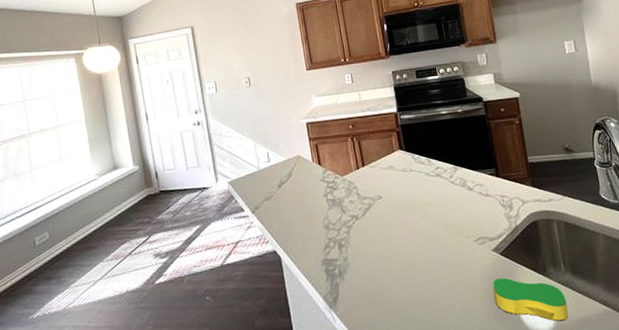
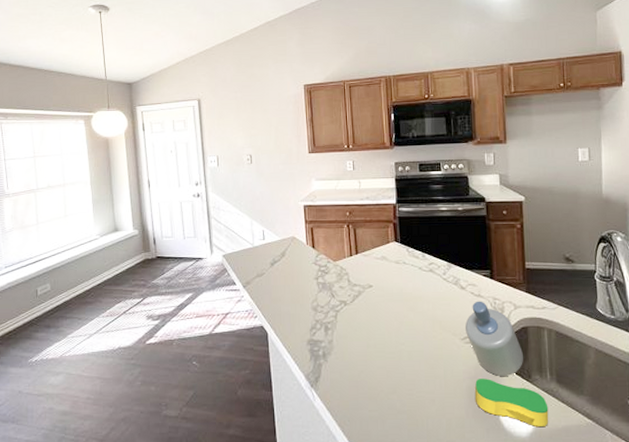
soap dispenser: none [476,200,537,274] -> present [464,301,523,377]

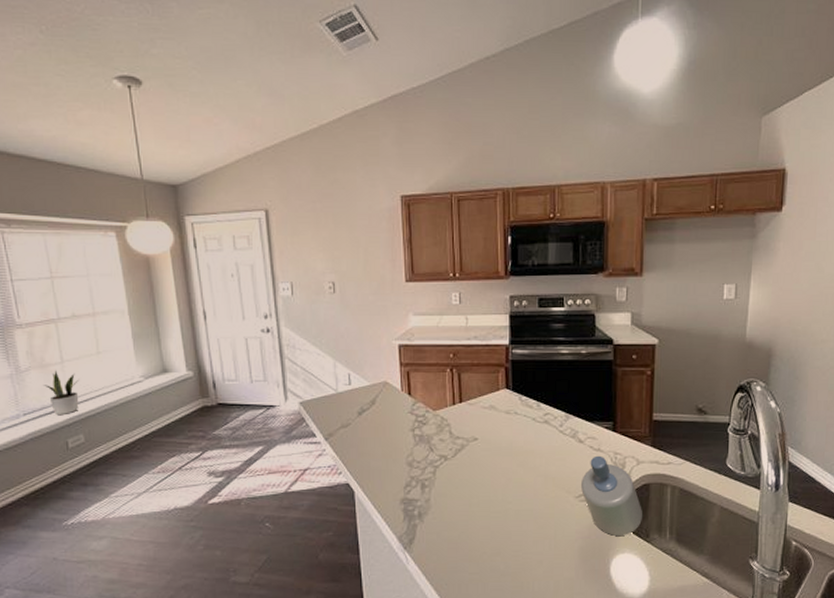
potted plant: none [22,231,50,268] -> present [44,370,80,416]
sponge: present [475,379,549,428] -> none [587,538,665,588]

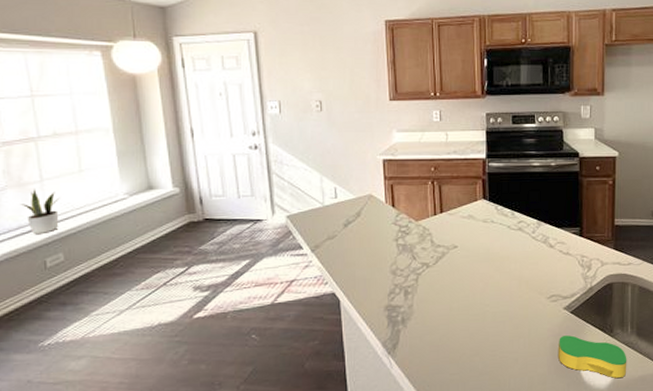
soap dispenser: present [580,455,642,537] -> none [551,259,607,333]
sponge: none [587,538,665,588] -> present [559,335,627,379]

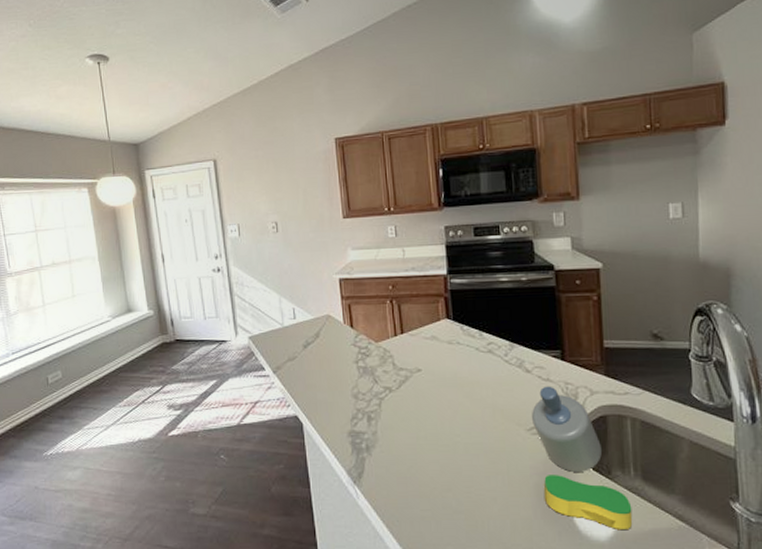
potted plant: present [21,189,60,235] -> none [29,313,58,354]
soap dispenser: none [551,259,607,333] -> present [531,386,602,473]

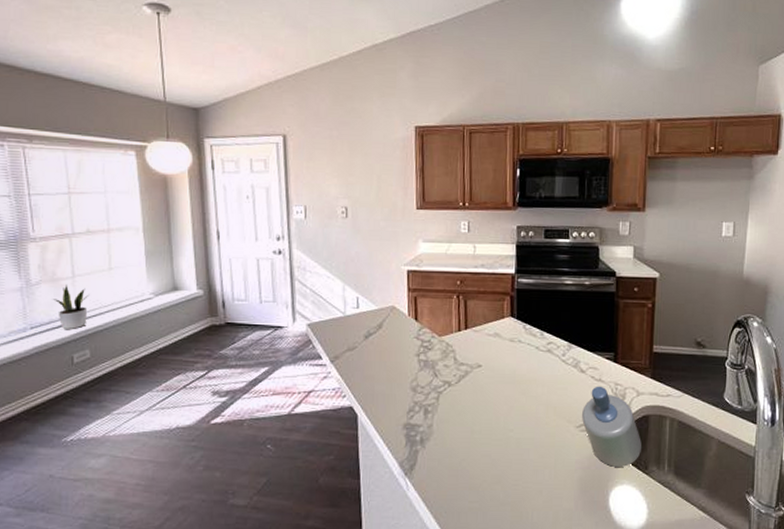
potted plant: none [29,313,58,354] -> present [53,285,90,330]
sponge: present [544,475,633,531] -> none [587,469,663,521]

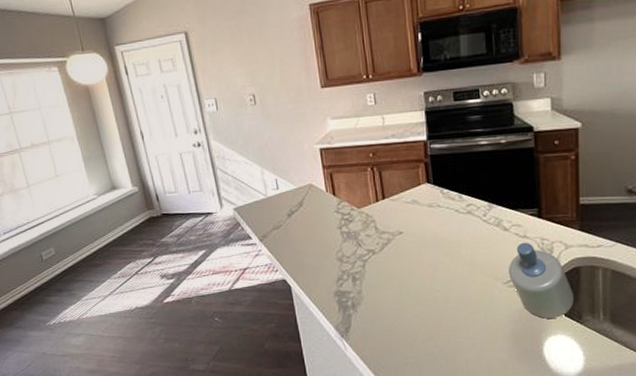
potted plant: present [53,285,90,330] -> none [16,194,47,233]

